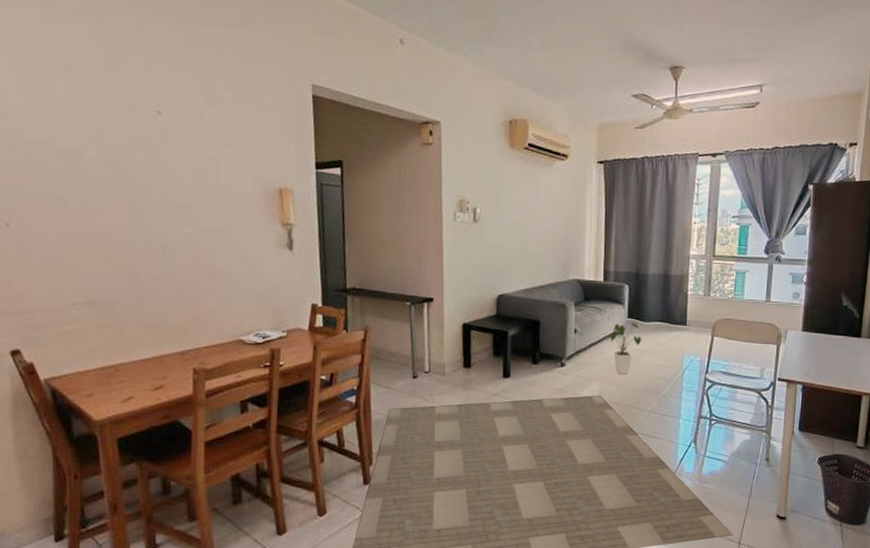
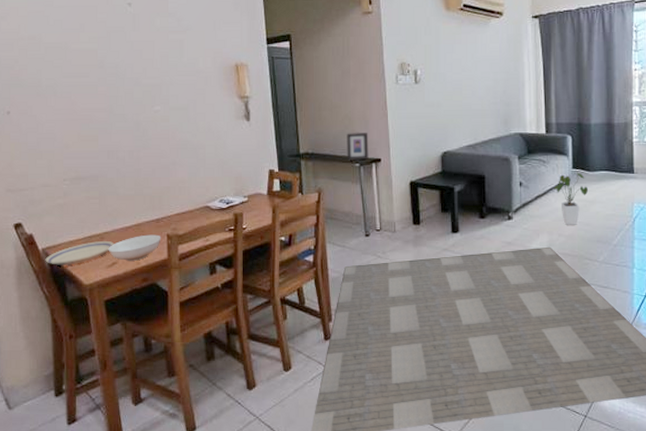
plate: none [48,373,132,399] -> present [45,241,115,265]
bowl: none [123,368,187,396] -> present [108,234,161,261]
picture frame: none [397,269,422,298] -> present [347,133,369,160]

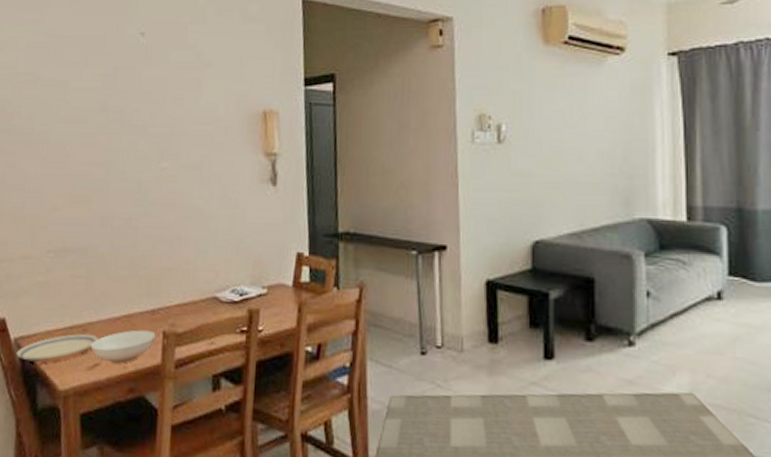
picture frame: present [347,133,369,160] -> none [400,208,431,246]
house plant: present [554,172,589,225] -> none [700,281,754,362]

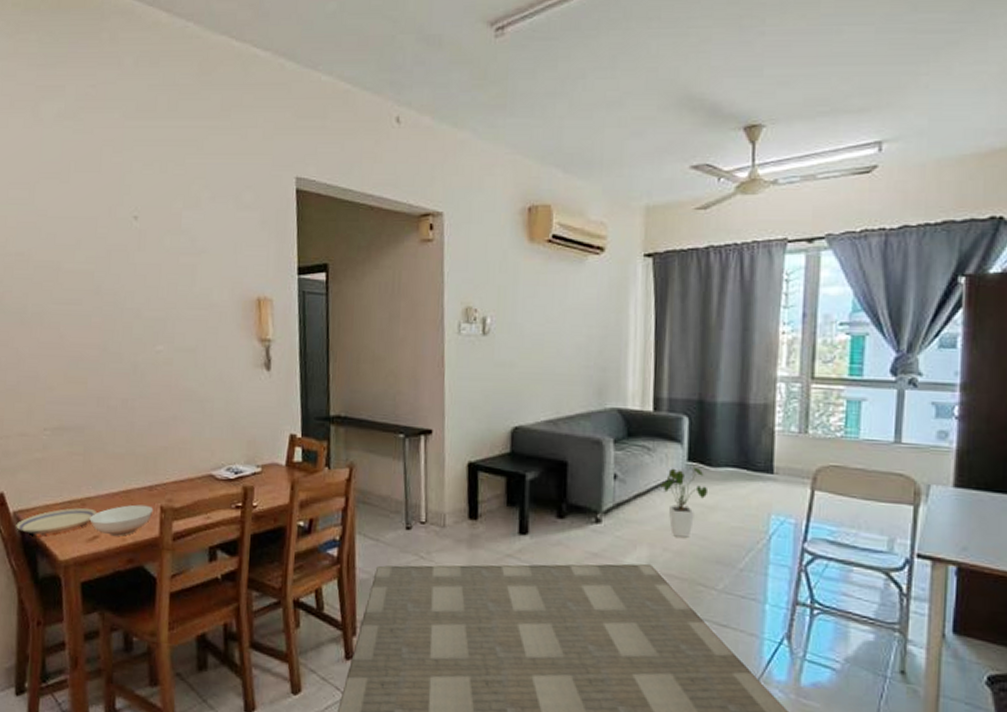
house plant: none [700,281,754,362] -> present [661,466,709,538]

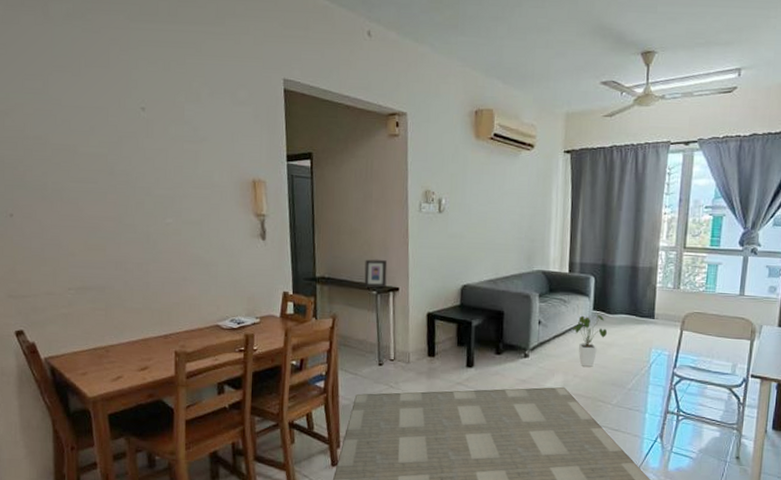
plate: present [16,508,98,535] -> none [47,354,120,377]
bowl: present [89,504,154,536] -> none [113,350,169,376]
picture frame: none [388,394,418,430] -> present [364,259,388,288]

